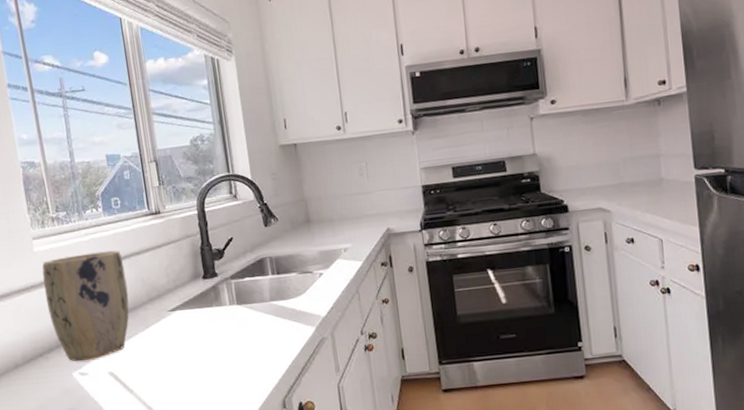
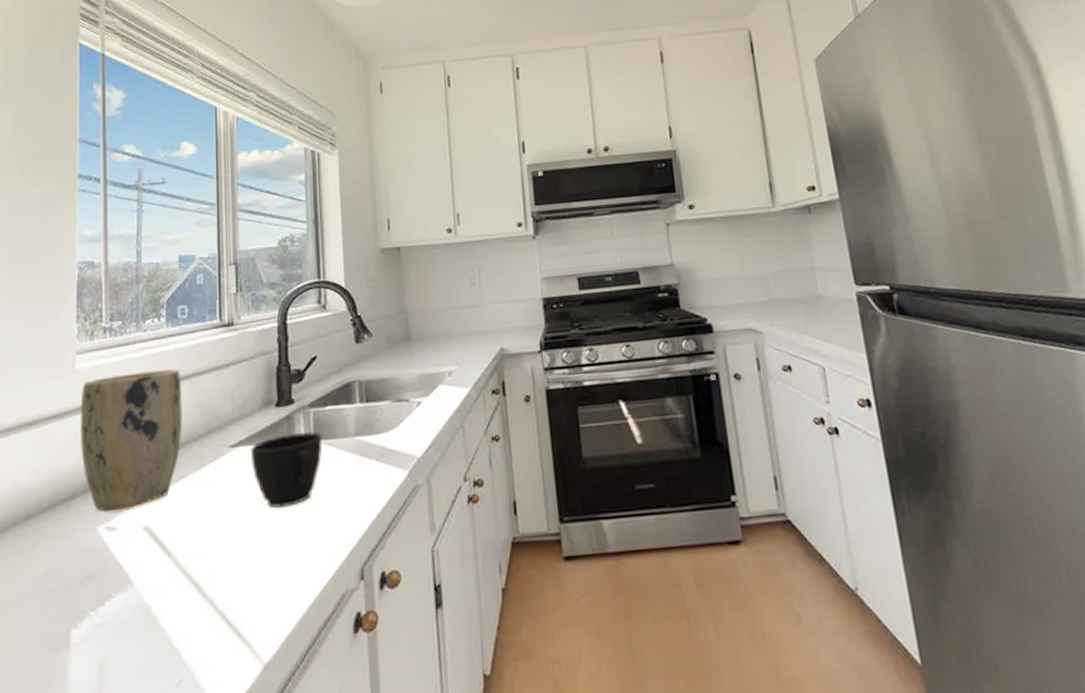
cup: none [186,298,245,357] -> present [251,432,323,508]

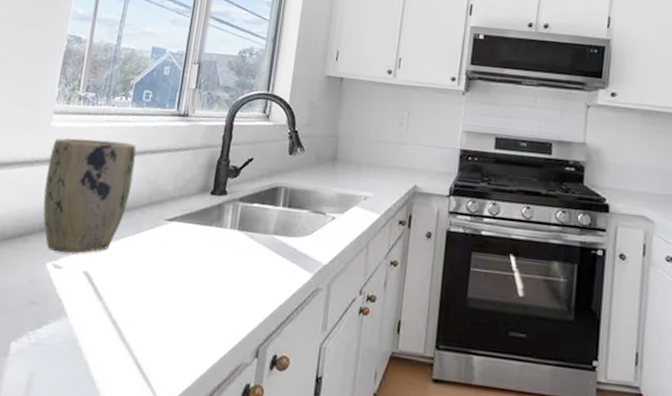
cup: present [251,432,323,508] -> none [181,219,246,282]

